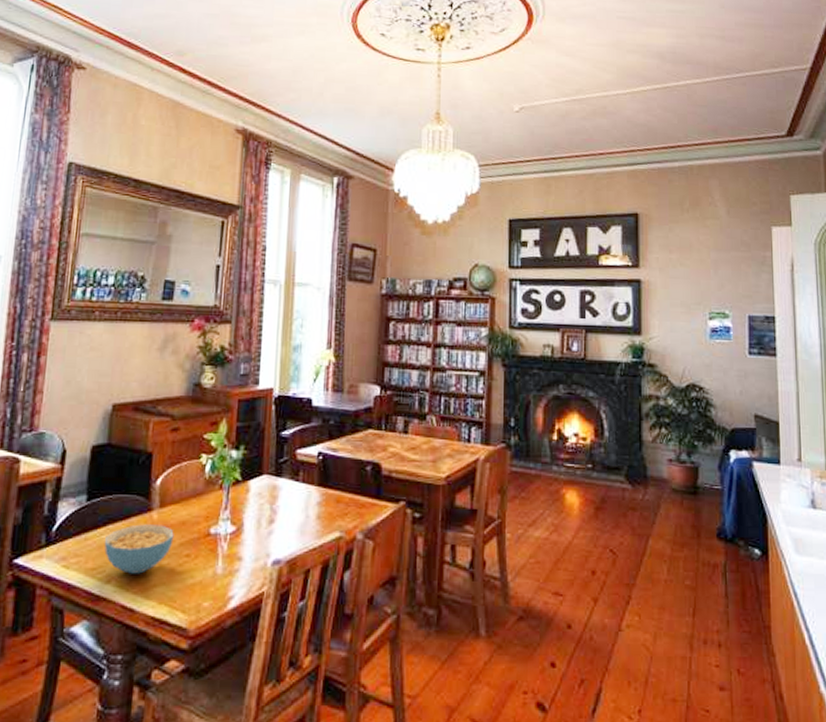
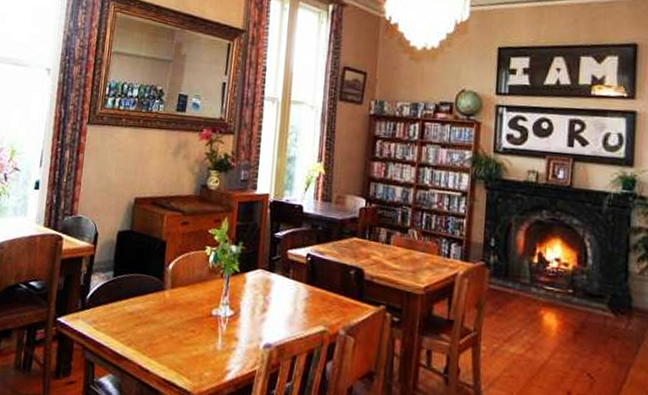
cereal bowl: present [104,524,174,574] -> none [126,300,182,342]

